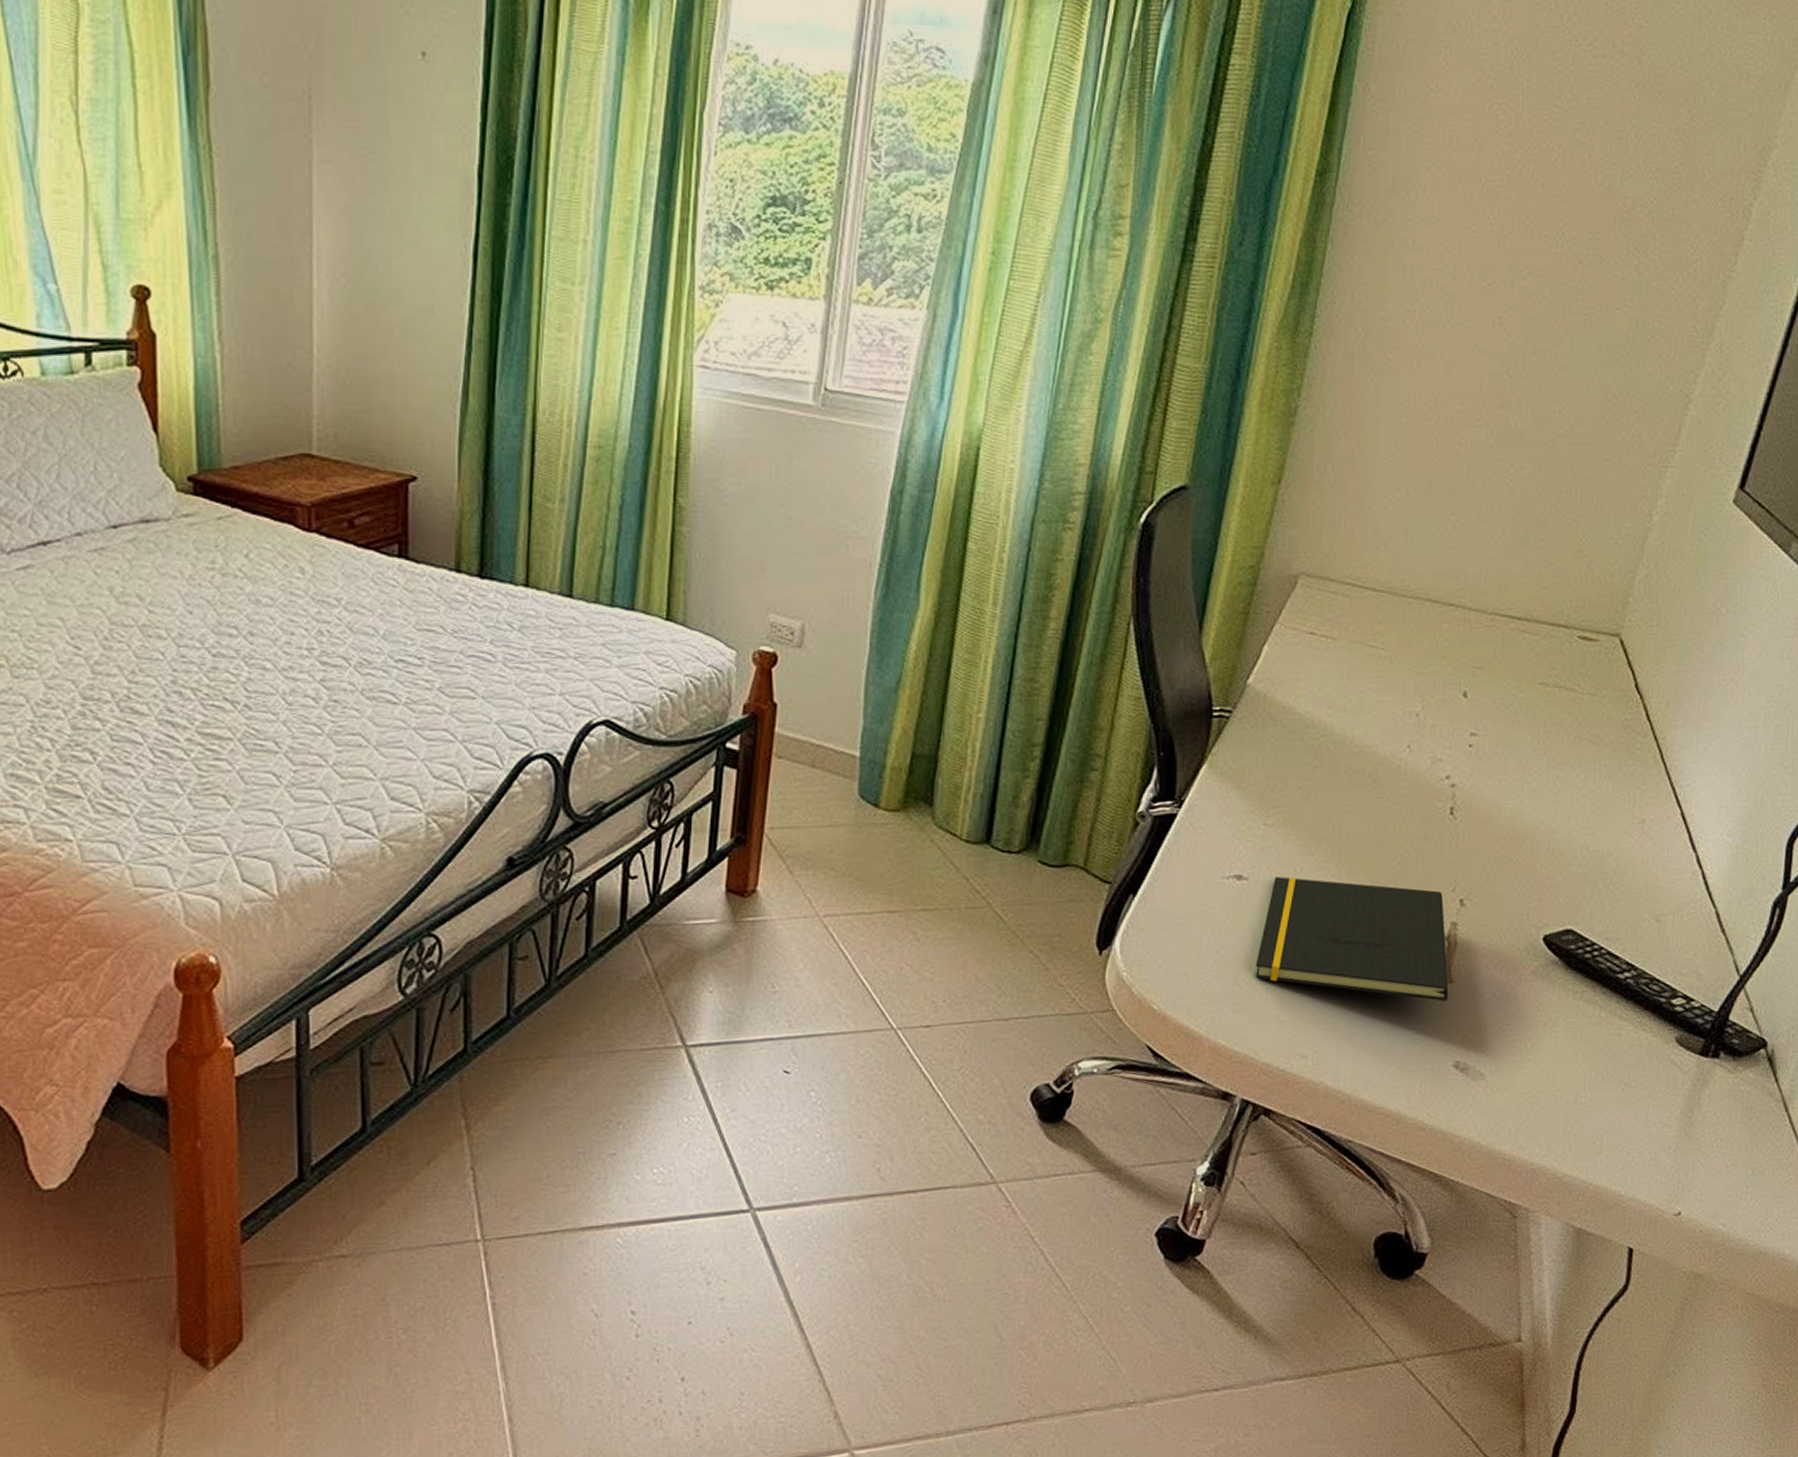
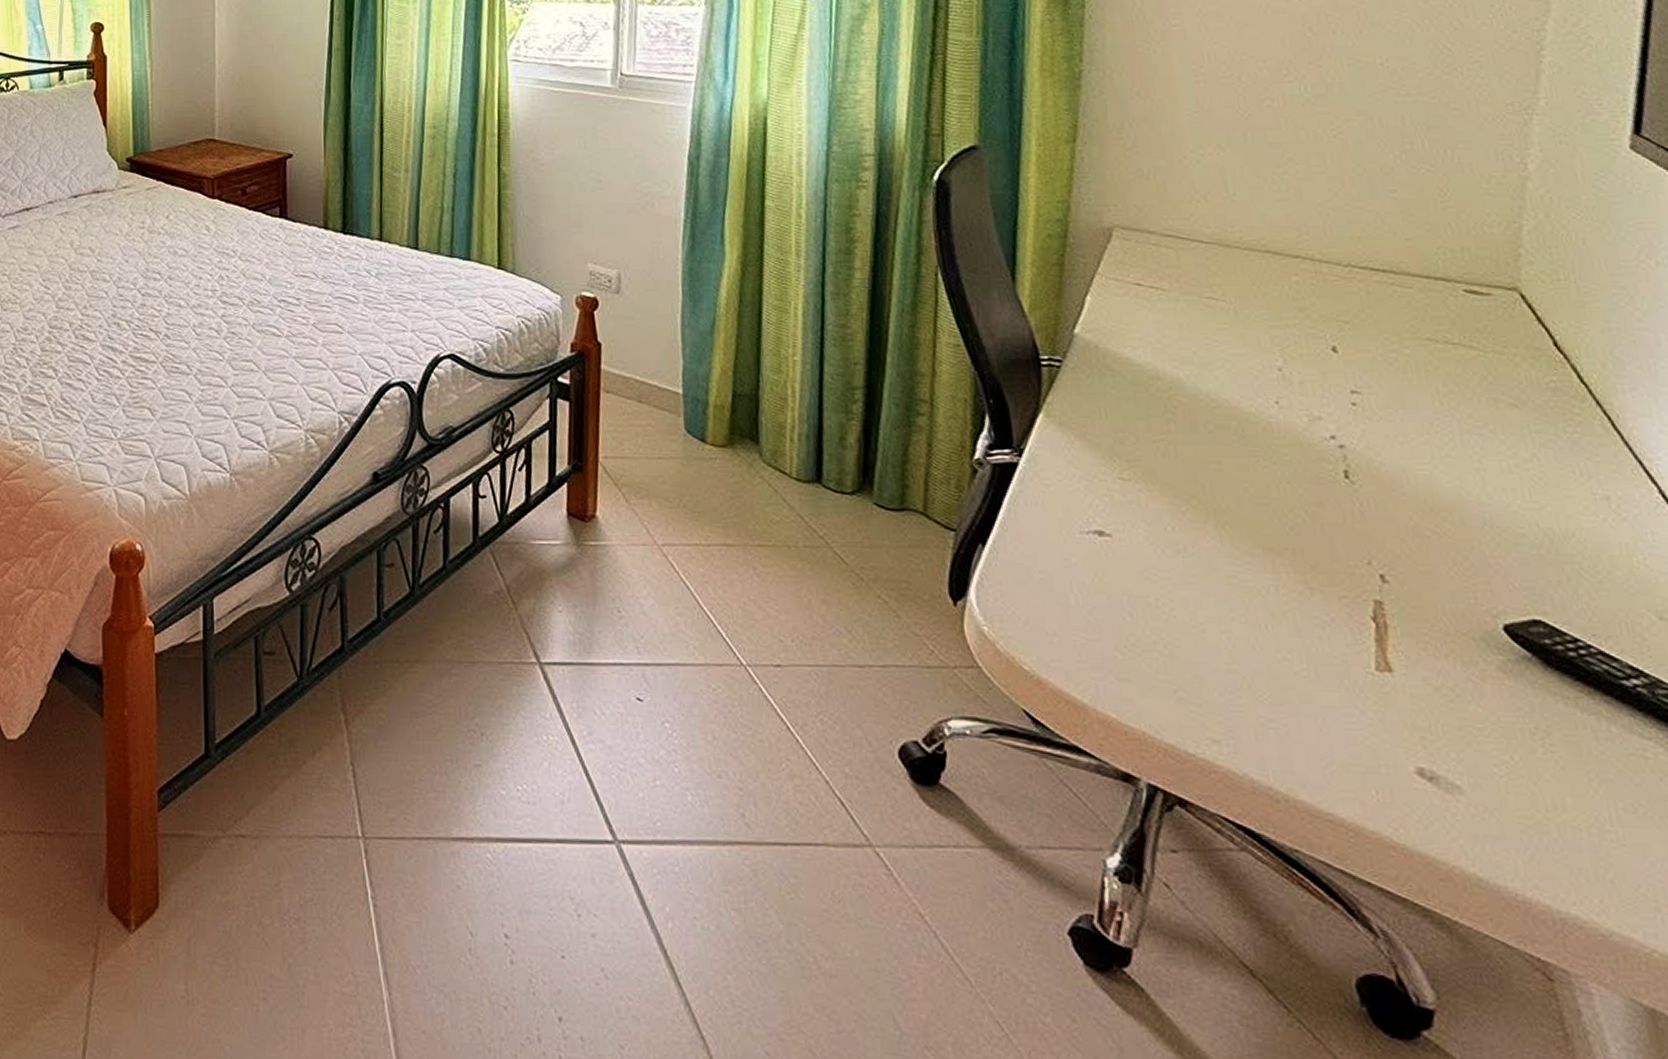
notepad: present [1255,877,1449,1001] -> none [1136,535,1391,693]

